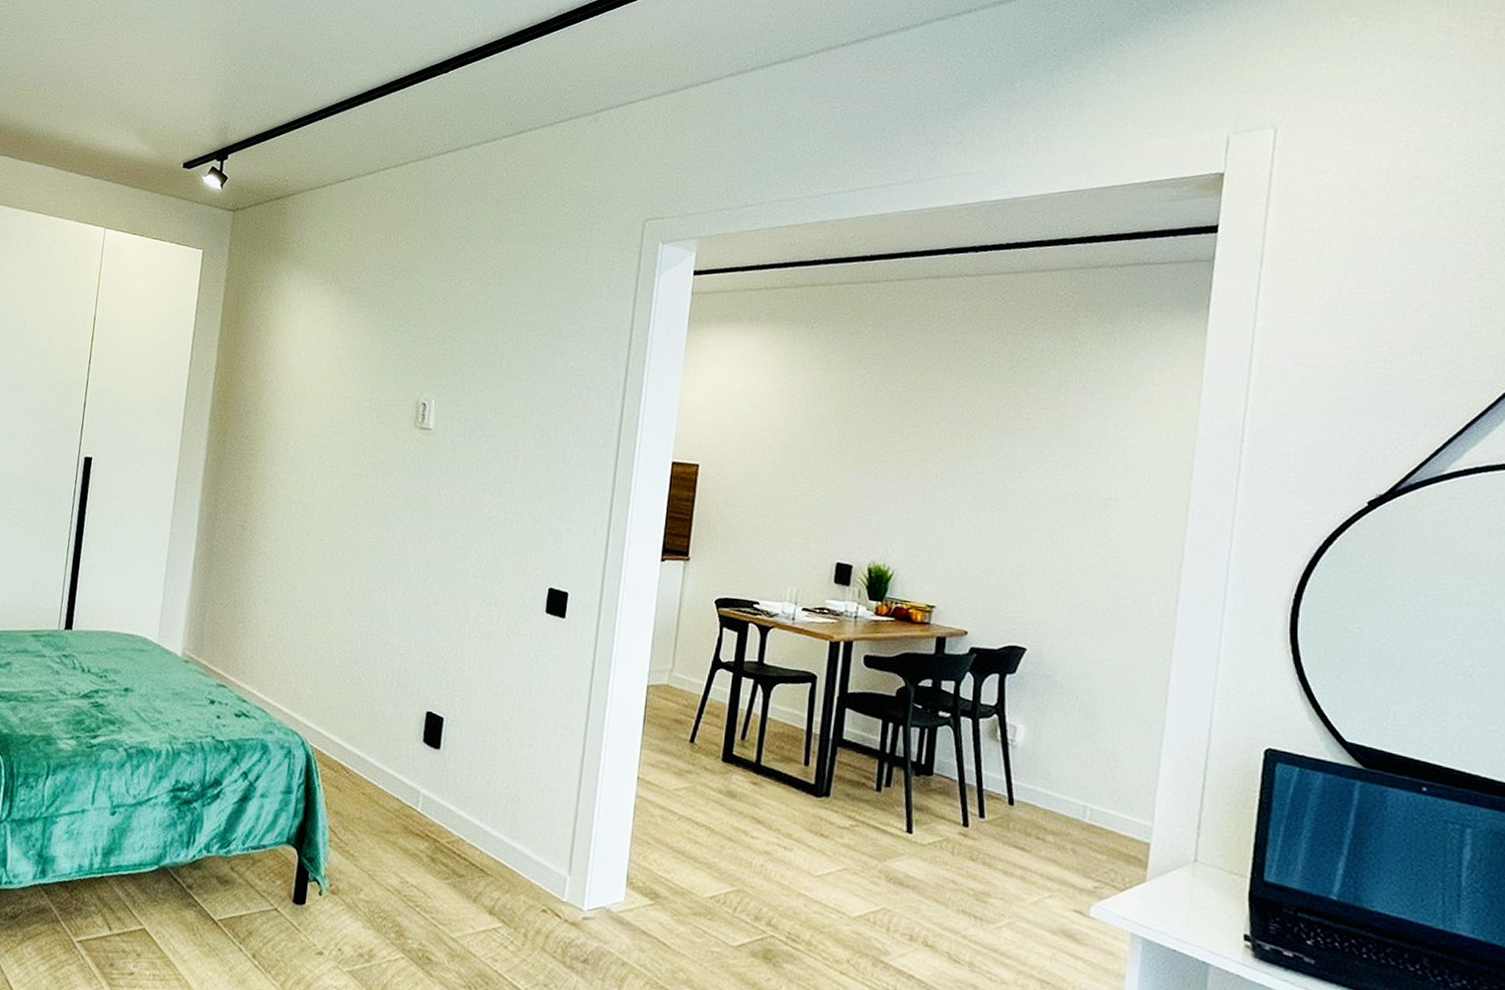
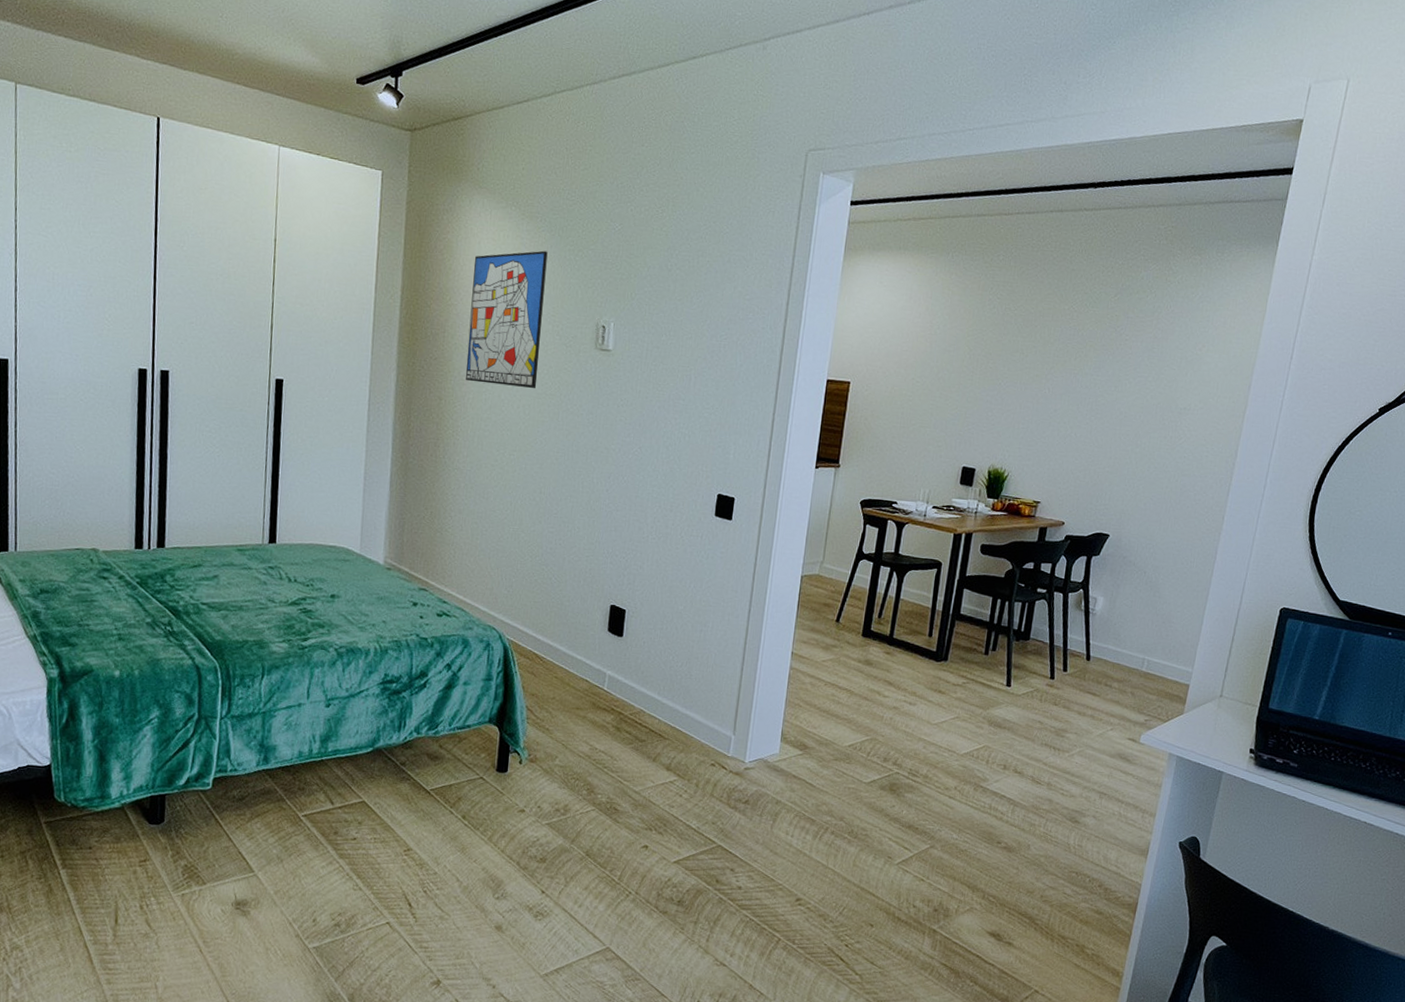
wall art: none [277,326,367,470] -> present [466,250,548,389]

